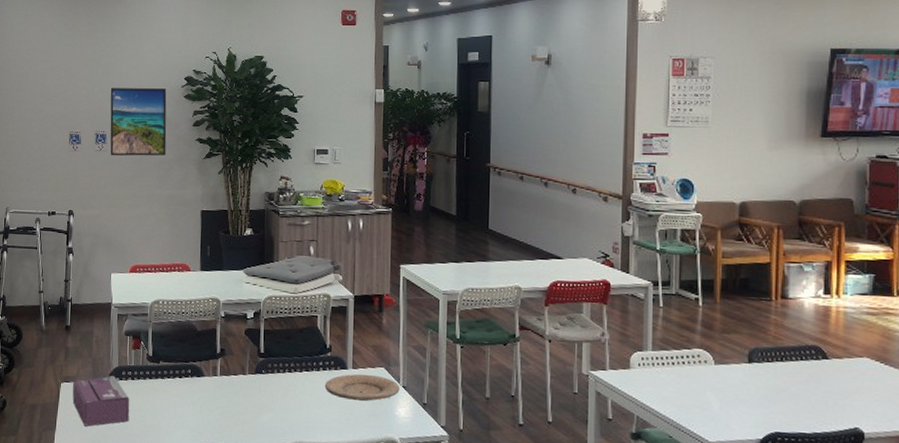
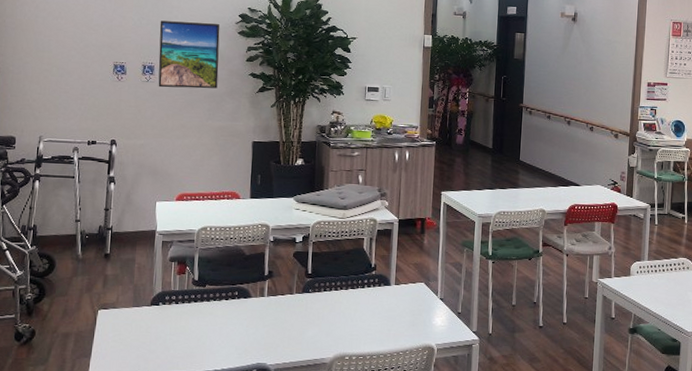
tissue box: present [72,376,130,427] -> none [110,301,173,351]
plate: present [324,374,400,402] -> none [368,289,438,314]

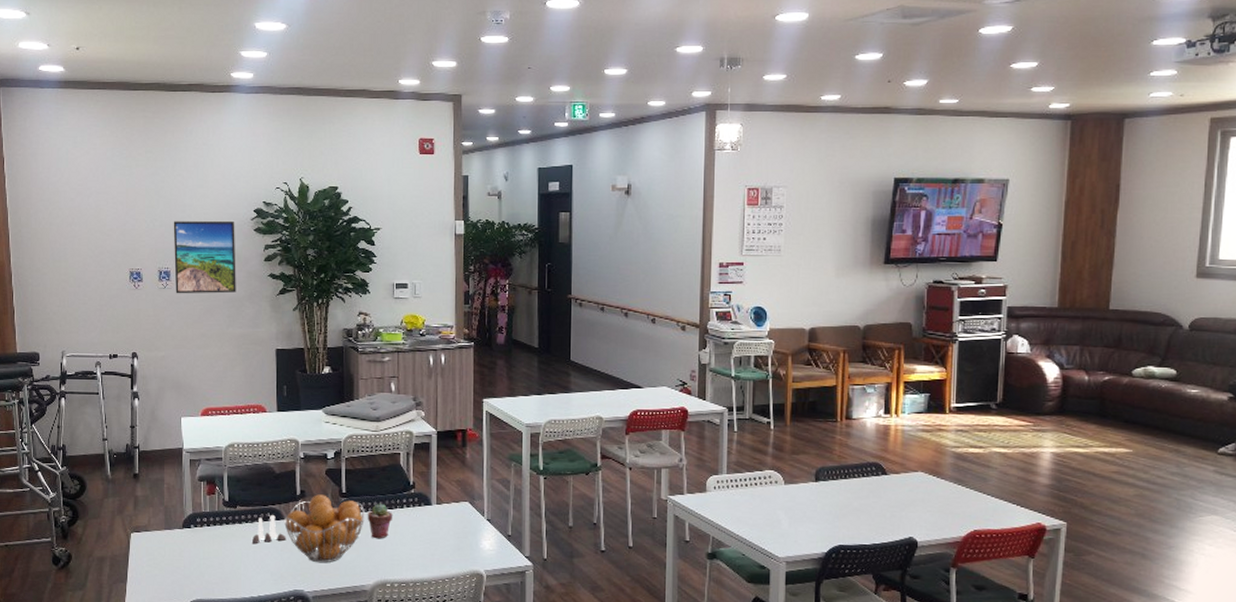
salt and pepper shaker set: none [219,294,253,320] -> present [252,515,287,543]
fruit basket: none [250,275,328,338] -> present [283,494,365,563]
potted succulent: none [330,283,355,316] -> present [367,503,393,539]

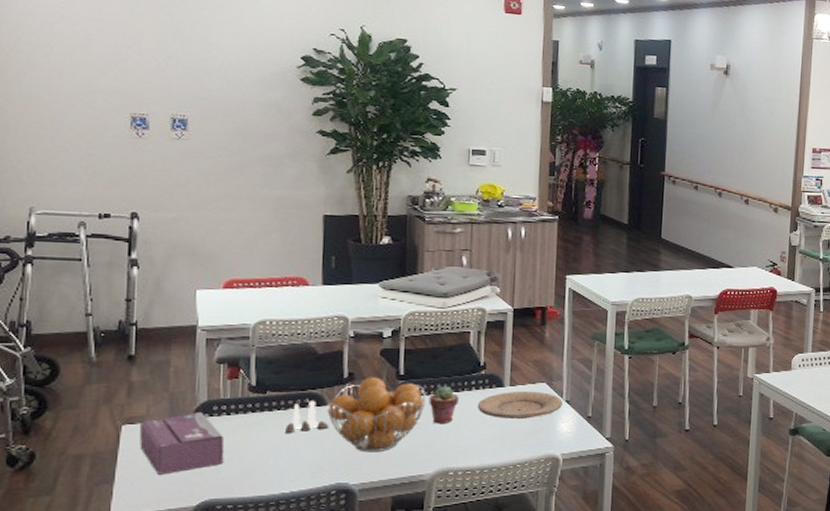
tissue box: none [144,523,206,576] -> present [139,412,225,475]
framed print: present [173,221,236,294] -> none [193,61,276,149]
plate: none [408,509,484,537] -> present [477,391,563,420]

